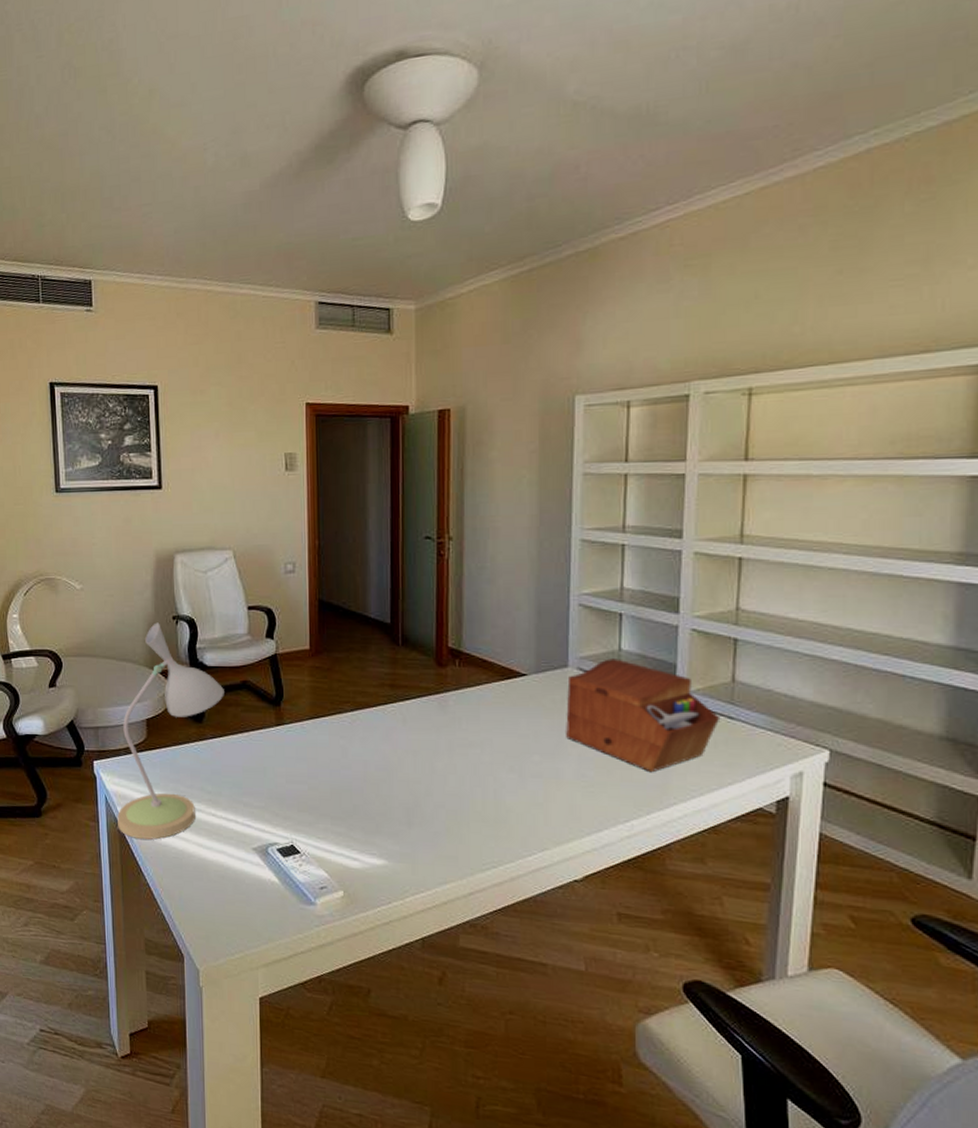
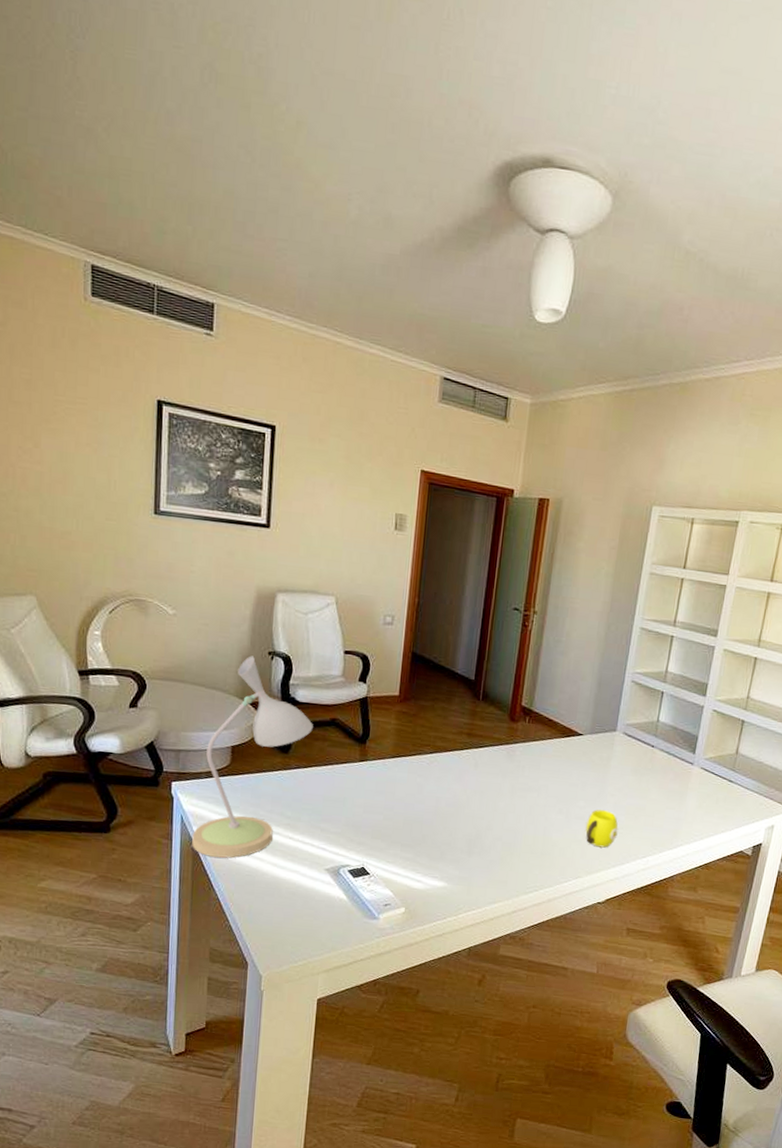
cup: none [546,764,588,811] -> present [585,809,618,848]
sewing box: present [566,659,721,773] -> none [607,727,724,820]

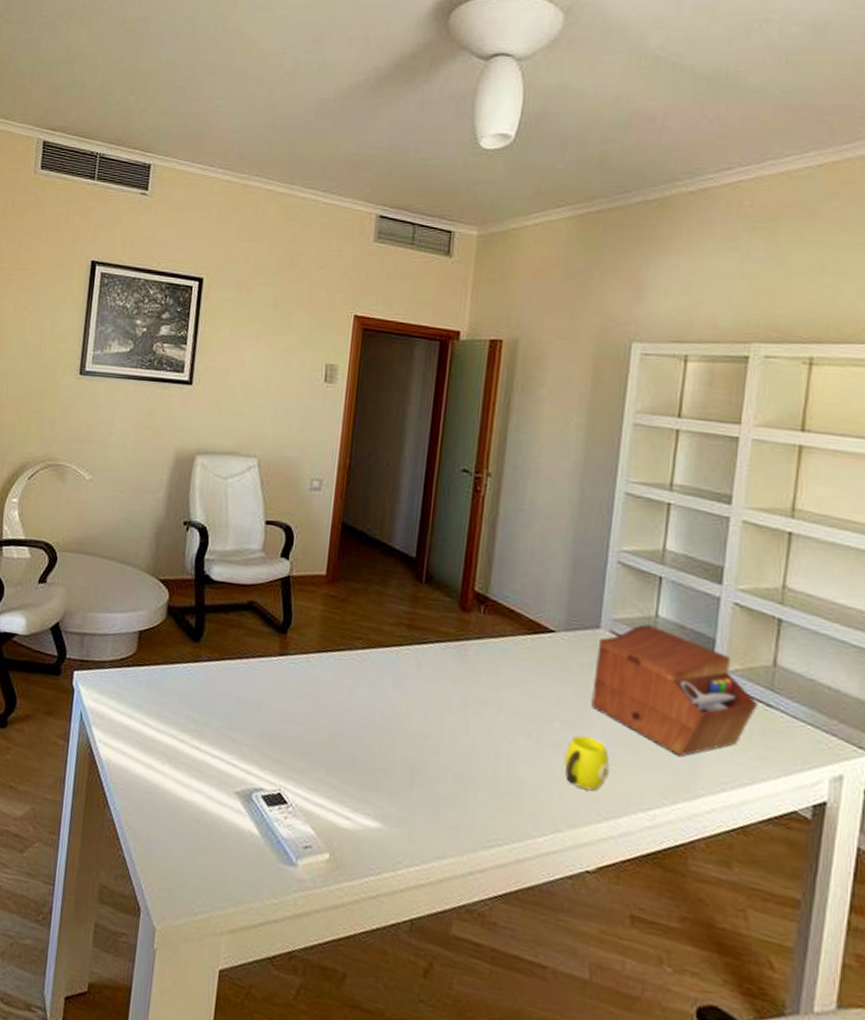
desk lamp: present [192,655,313,858] -> none [89,526,228,769]
sewing box: none [607,727,724,820] -> present [591,624,759,757]

